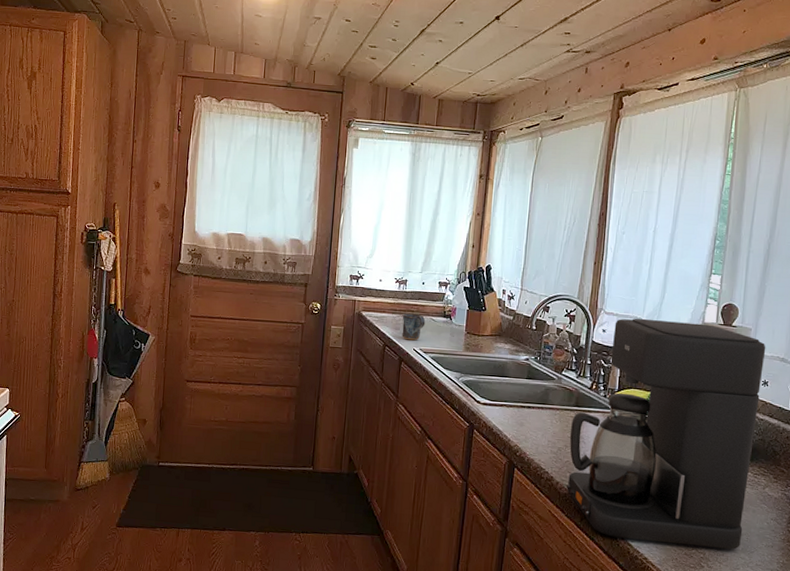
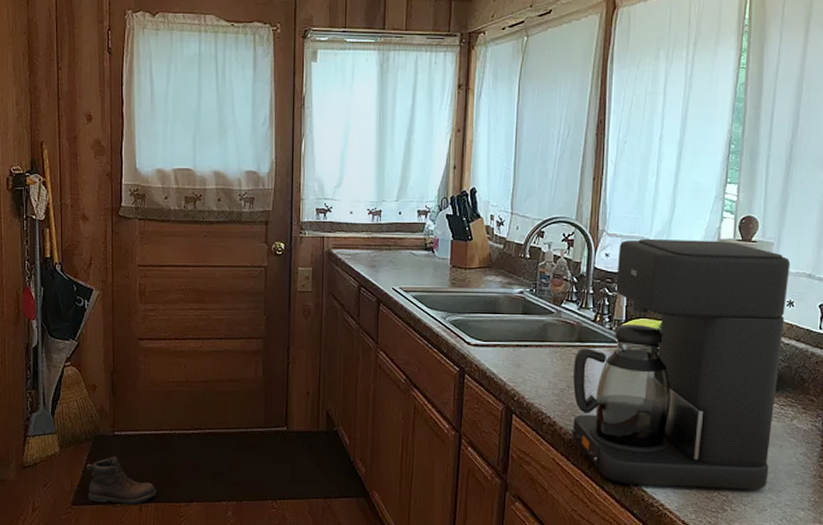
boot: none [131,484,193,530] -> present [86,455,157,505]
mug: present [402,313,426,341] -> none [378,248,405,279]

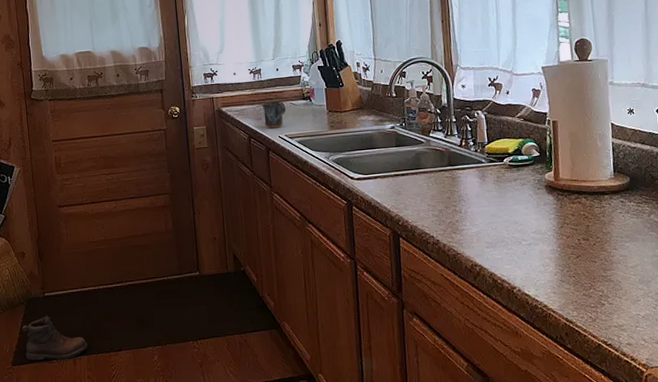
mug: none [378,248,405,279] -> present [262,101,286,129]
coffee maker: present [571,238,791,490] -> none [447,63,637,290]

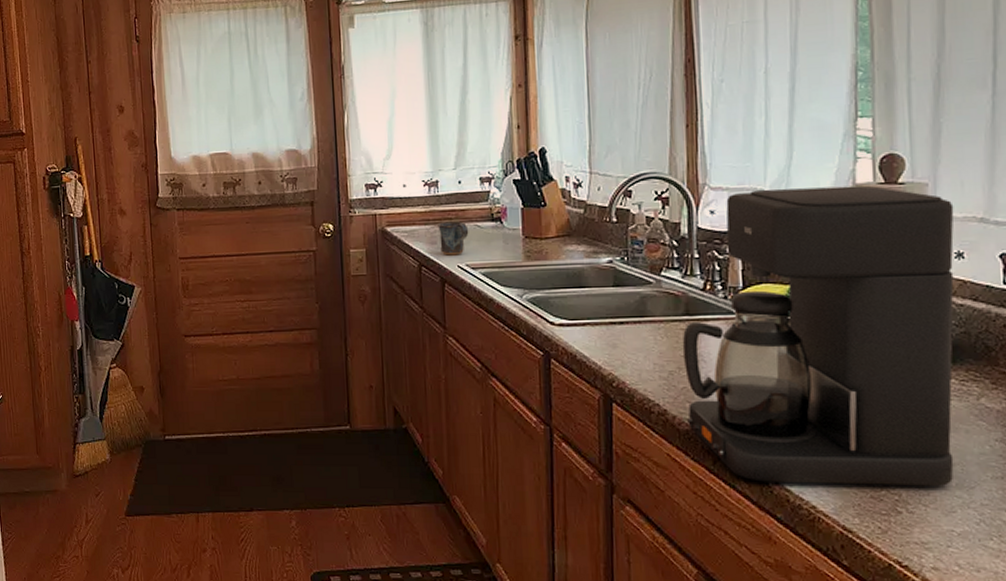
boot: present [22,315,88,361] -> none [138,462,214,514]
coffee maker: none [447,63,637,290] -> present [682,185,954,486]

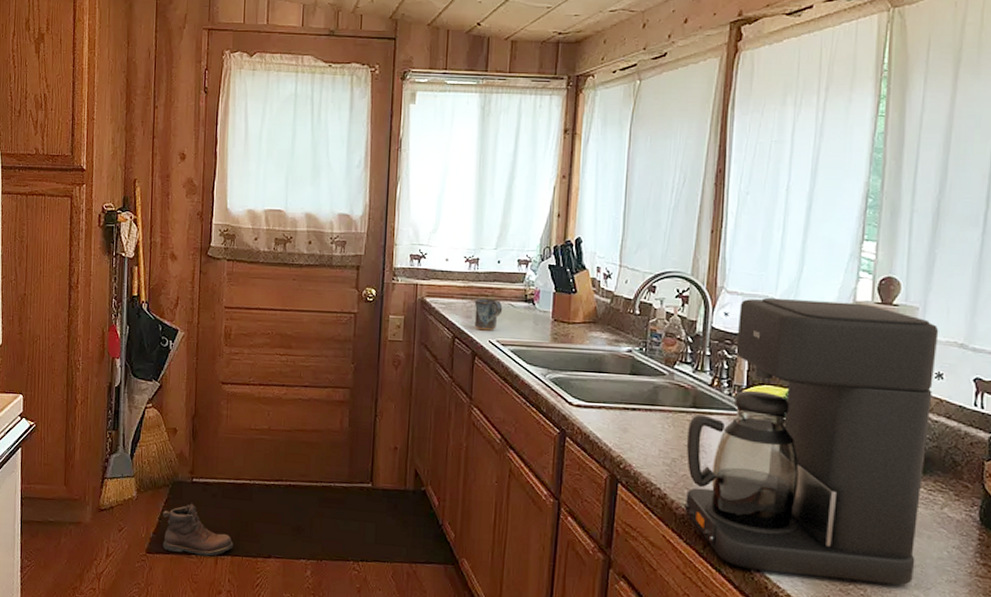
boot: none [138,462,214,514] -> present [163,503,234,557]

